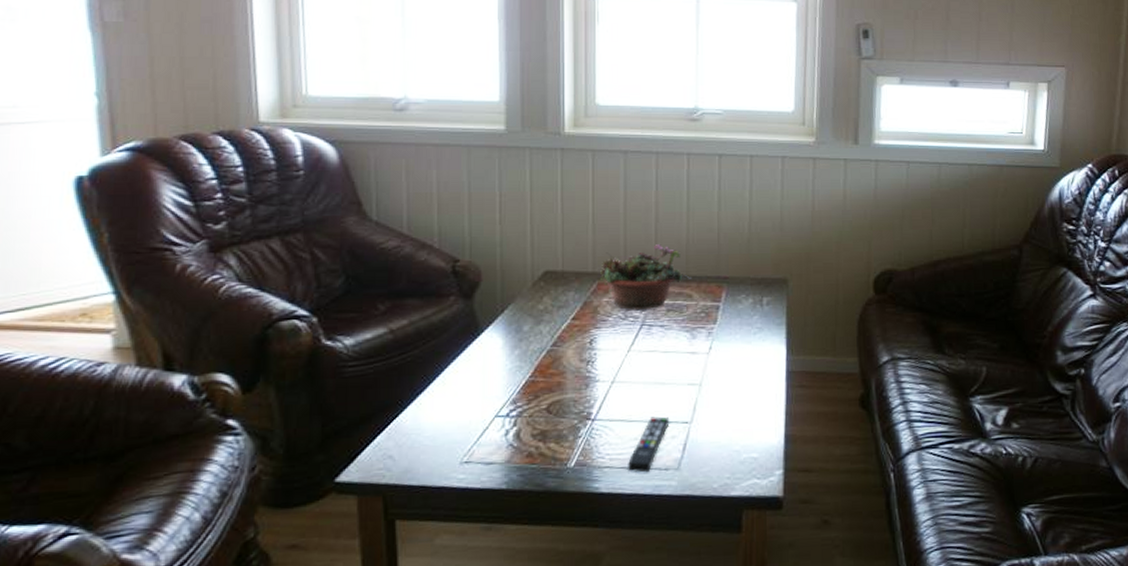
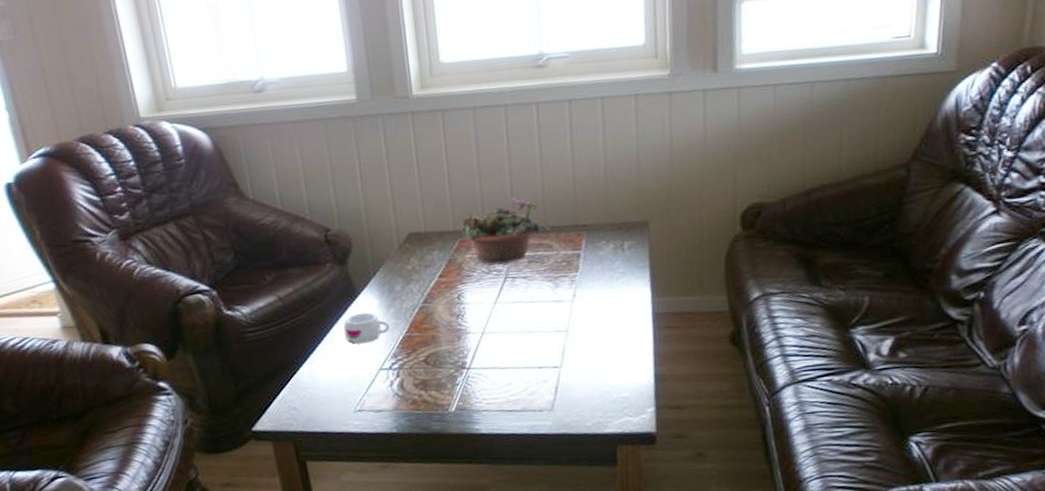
mug: none [459,352,513,386] -> present [343,312,390,344]
remote control: present [628,416,670,473] -> none [504,363,540,415]

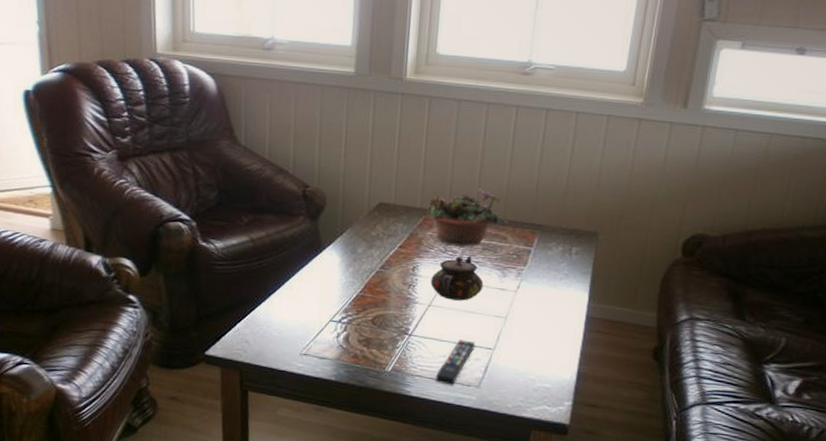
mug: present [343,312,390,344] -> none [303,266,347,295]
teapot: none [479,272,537,323] -> present [430,256,484,301]
remote control: none [504,363,540,415] -> present [435,339,476,386]

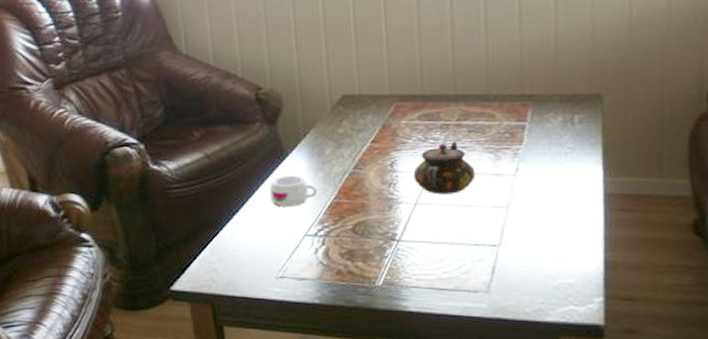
mug: none [303,266,347,295] -> present [269,175,318,207]
succulent planter: present [427,188,508,246] -> none [397,63,493,131]
remote control: present [435,339,476,386] -> none [435,239,477,294]

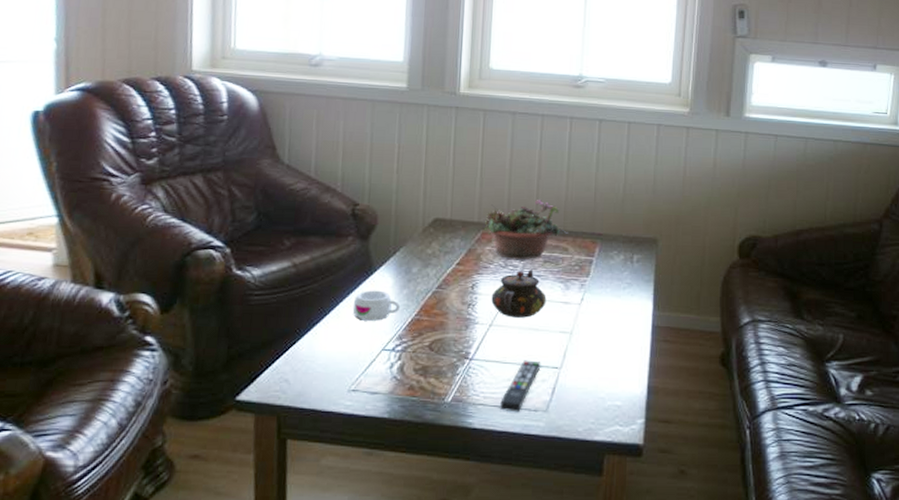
succulent planter: none [397,63,493,131] -> present [485,200,568,259]
remote control: none [435,239,477,294] -> present [500,360,541,413]

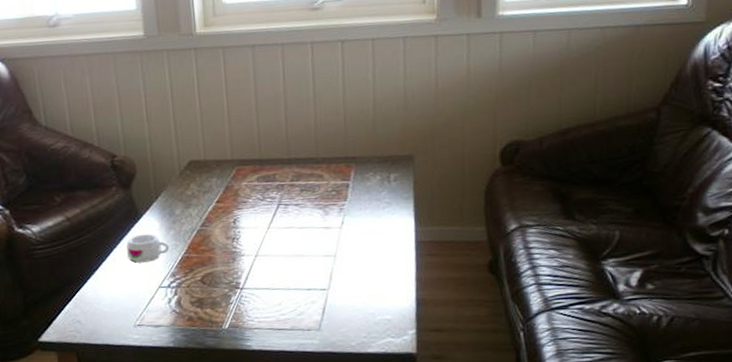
succulent planter: present [485,200,568,259] -> none [238,130,321,191]
teapot: present [491,270,547,318] -> none [253,200,307,247]
remote control: present [500,360,541,413] -> none [274,285,309,333]

